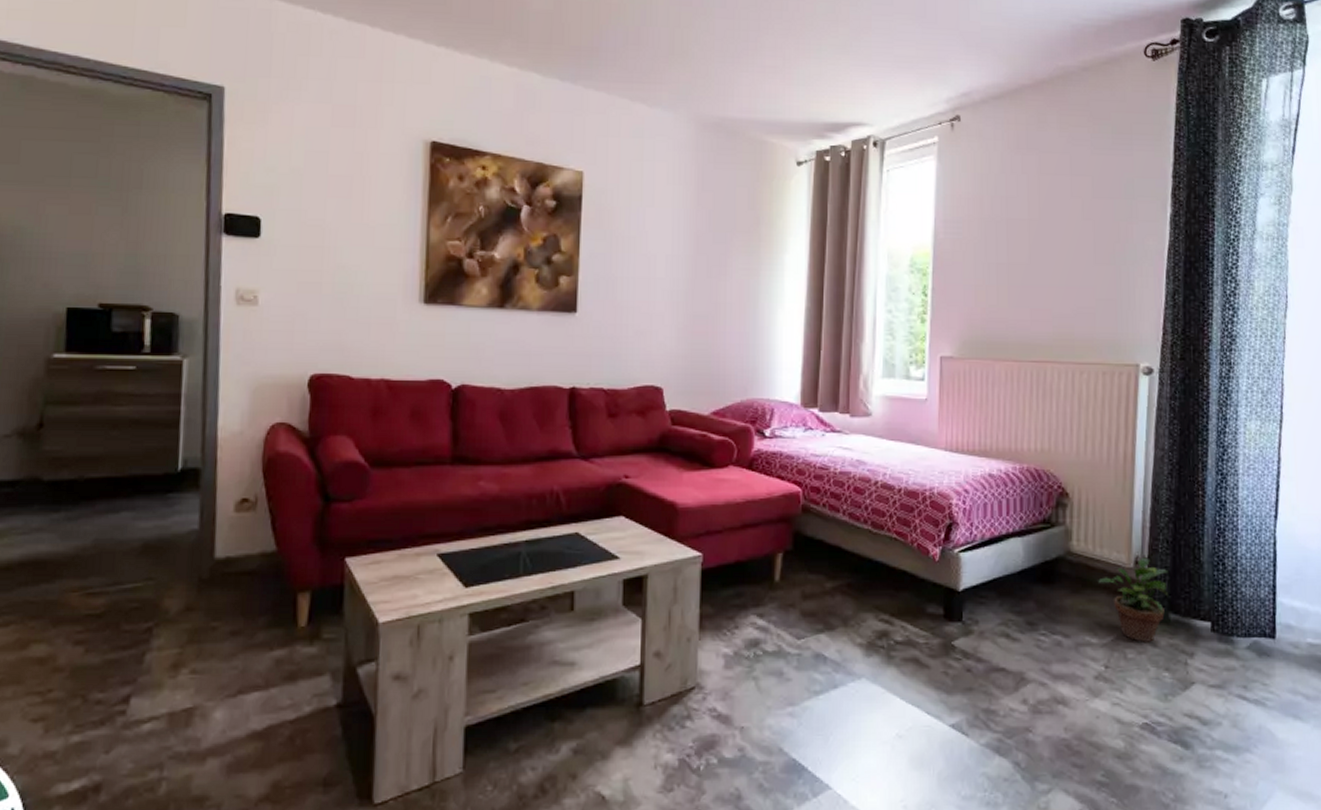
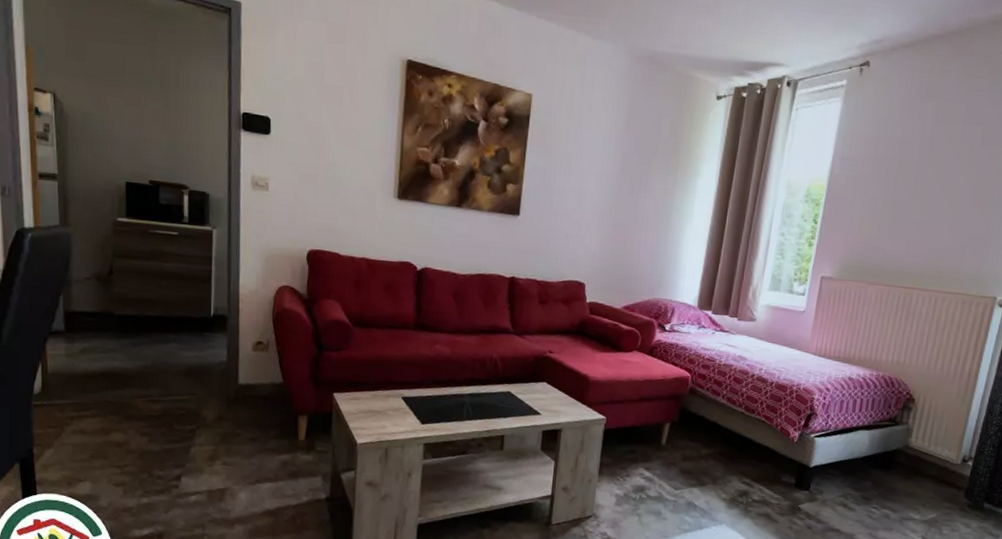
potted plant: present [1098,557,1169,642] -> none [928,457,990,524]

